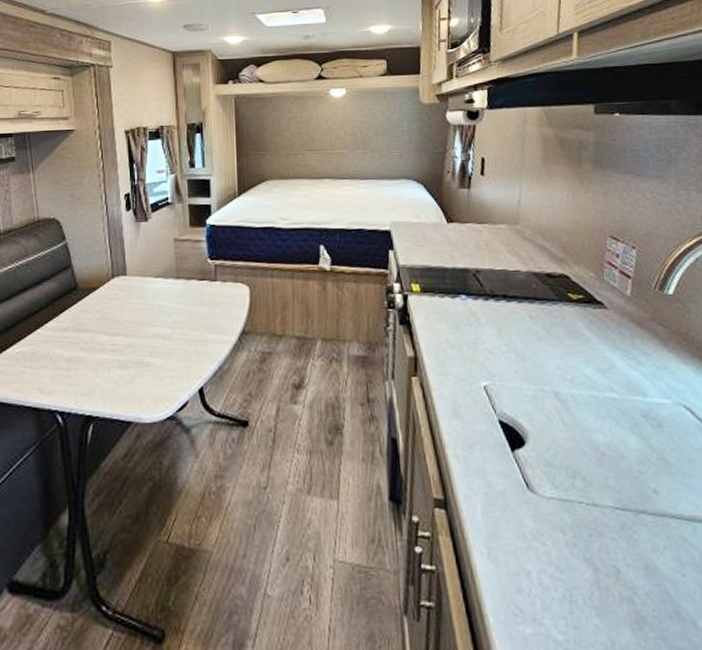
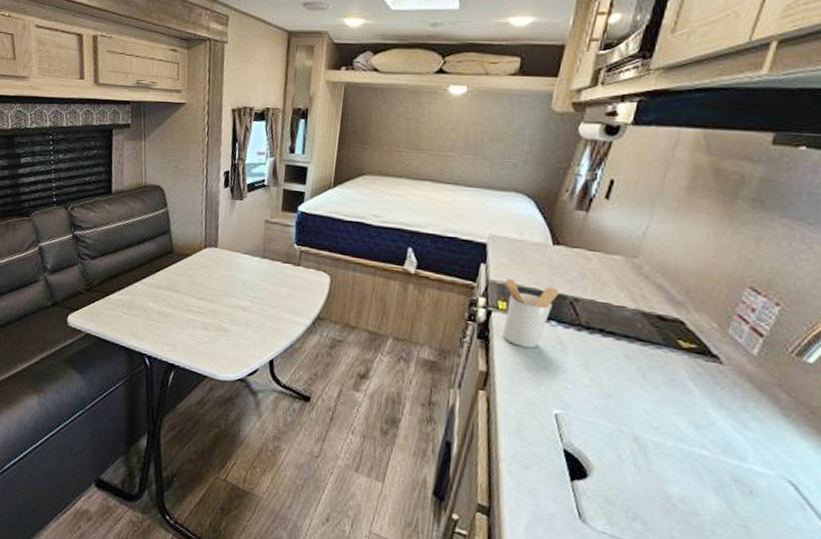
utensil holder: none [409,261,462,325] -> present [500,278,559,348]

